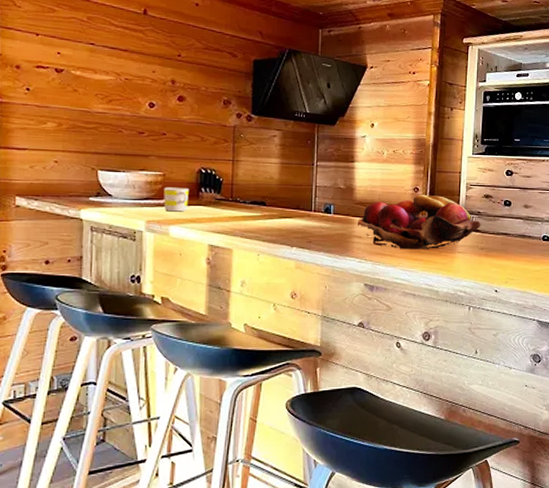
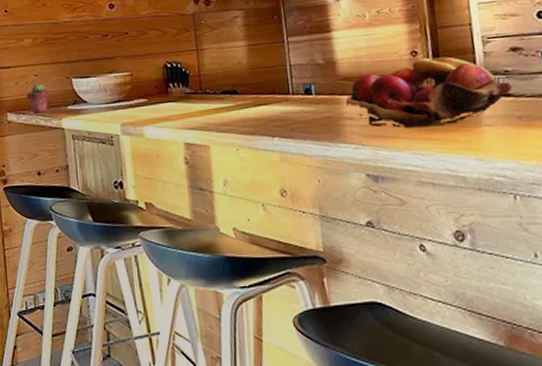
potted succulent: none [42,170,70,201] -> present [27,83,49,114]
mug: present [163,187,189,212] -> none [133,85,159,112]

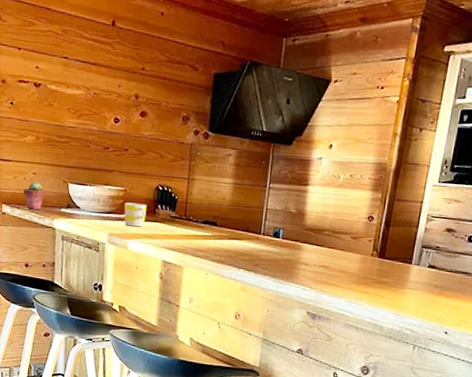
mug: none [133,85,159,112] -> present [124,202,147,227]
fruit basket: present [345,57,513,128] -> none [305,223,439,283]

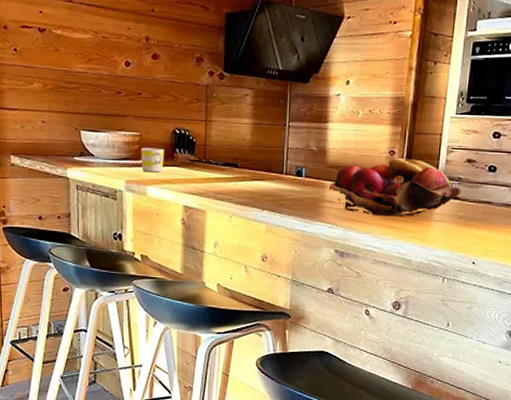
potted succulent: present [23,181,45,211] -> none [32,130,56,160]
fruit basket: none [305,223,439,283] -> present [328,157,461,217]

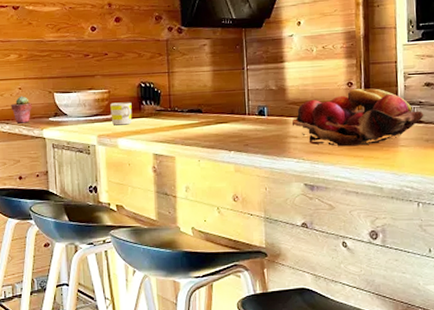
potted succulent: none [32,130,56,160] -> present [11,96,32,124]

